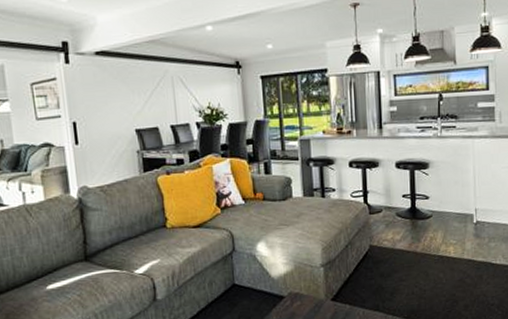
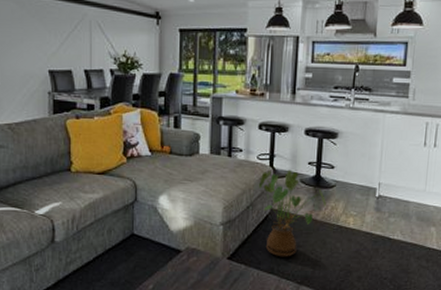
house plant: none [354,204,425,293] -> present [258,170,326,257]

